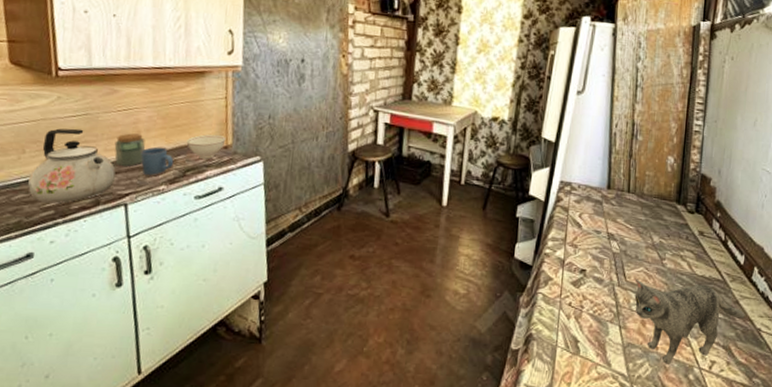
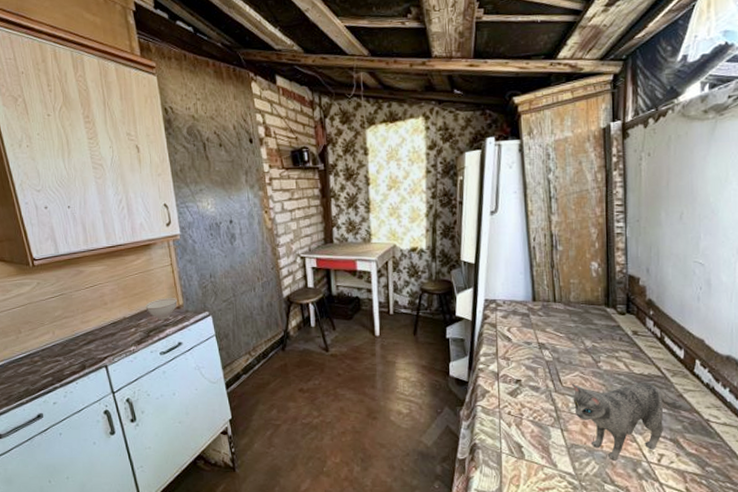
kettle: present [28,128,116,204] -> none [28,307,95,372]
peanut butter: present [114,133,146,167] -> none [88,305,114,335]
mug: present [140,146,174,177] -> none [110,314,138,340]

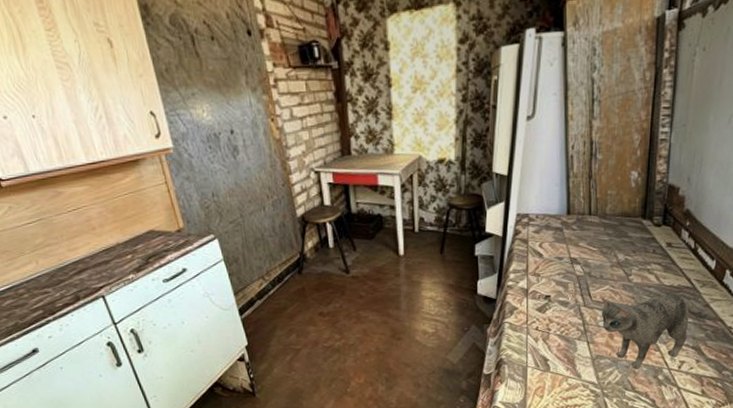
bowl: present [145,298,178,320] -> none [140,220,178,245]

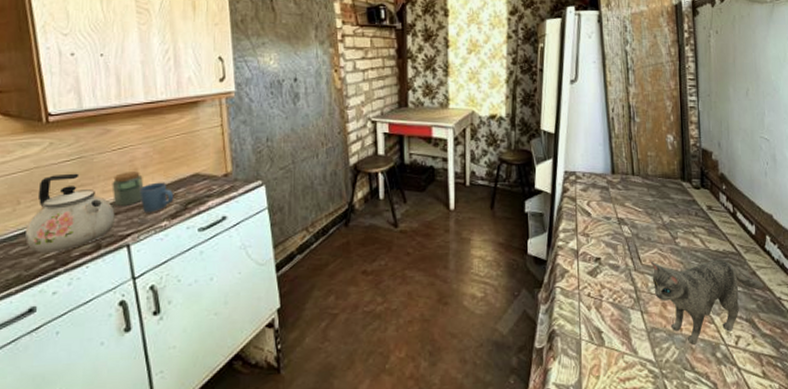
kettle: none [10,234,87,305] -> present [25,173,116,253]
peanut butter: none [75,230,106,263] -> present [112,171,144,207]
mug: none [101,239,135,268] -> present [139,182,174,213]

